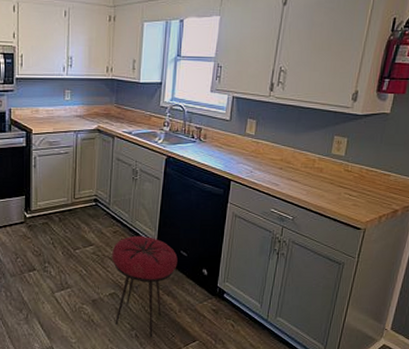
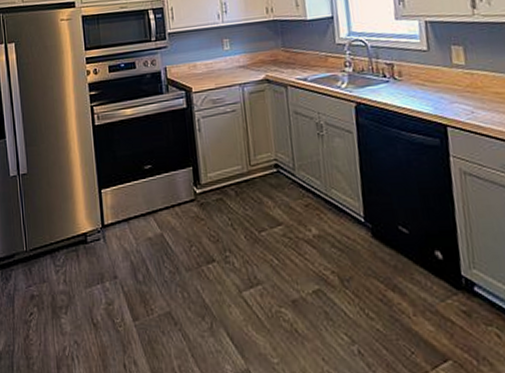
stool: present [112,235,178,337] -> none [307,208,398,355]

